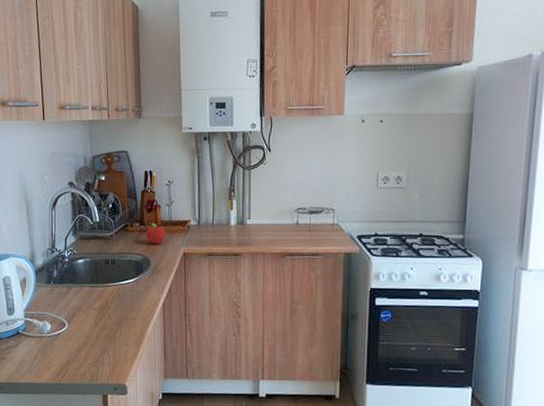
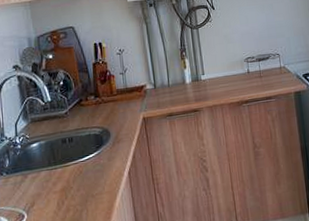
fruit: present [145,223,166,245] -> none [101,93,124,115]

